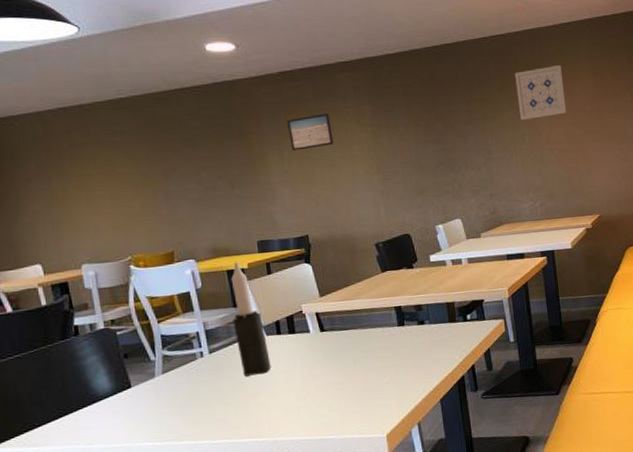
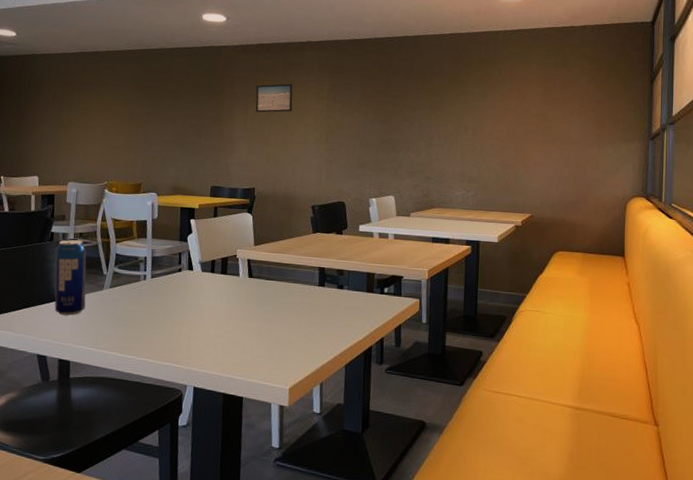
beverage can: none [84,327,138,415] -> present [54,239,87,316]
candle: present [232,262,271,376] -> none [175,201,202,306]
wall art: present [515,64,567,121] -> none [466,66,513,114]

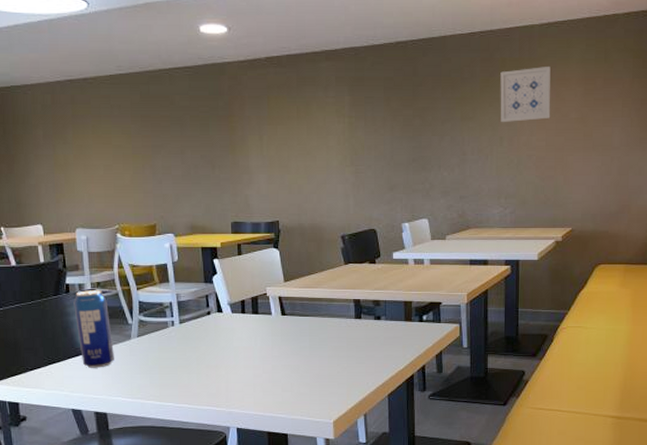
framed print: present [255,83,293,113] -> none [269,101,311,137]
wall art: none [466,66,513,114] -> present [500,65,551,123]

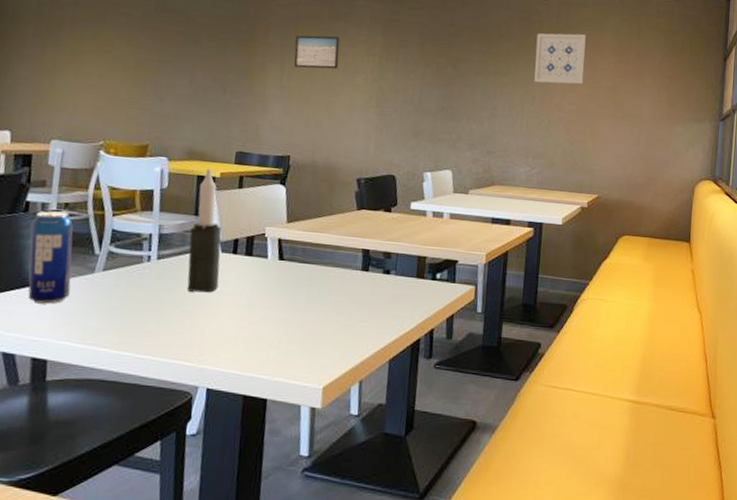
candle: none [203,240,234,349] -> present [187,168,222,293]
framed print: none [269,101,311,137] -> present [293,35,340,70]

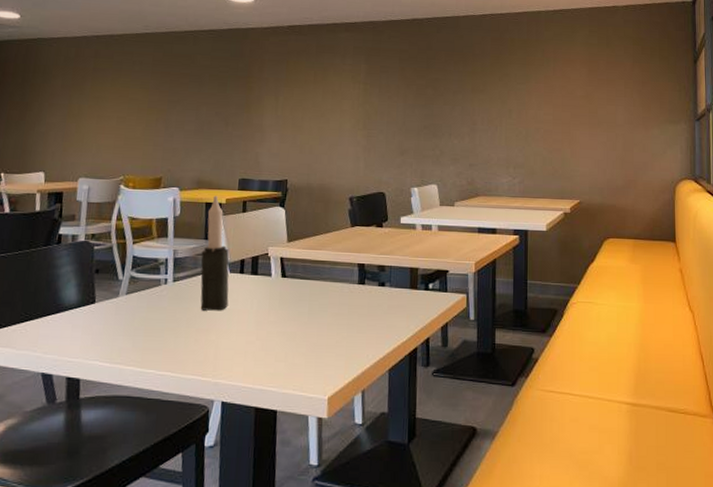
beverage can: present [27,210,74,304] -> none [62,241,100,327]
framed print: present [293,35,340,70] -> none [286,67,328,99]
wall art: present [534,33,586,84] -> none [509,47,557,97]

